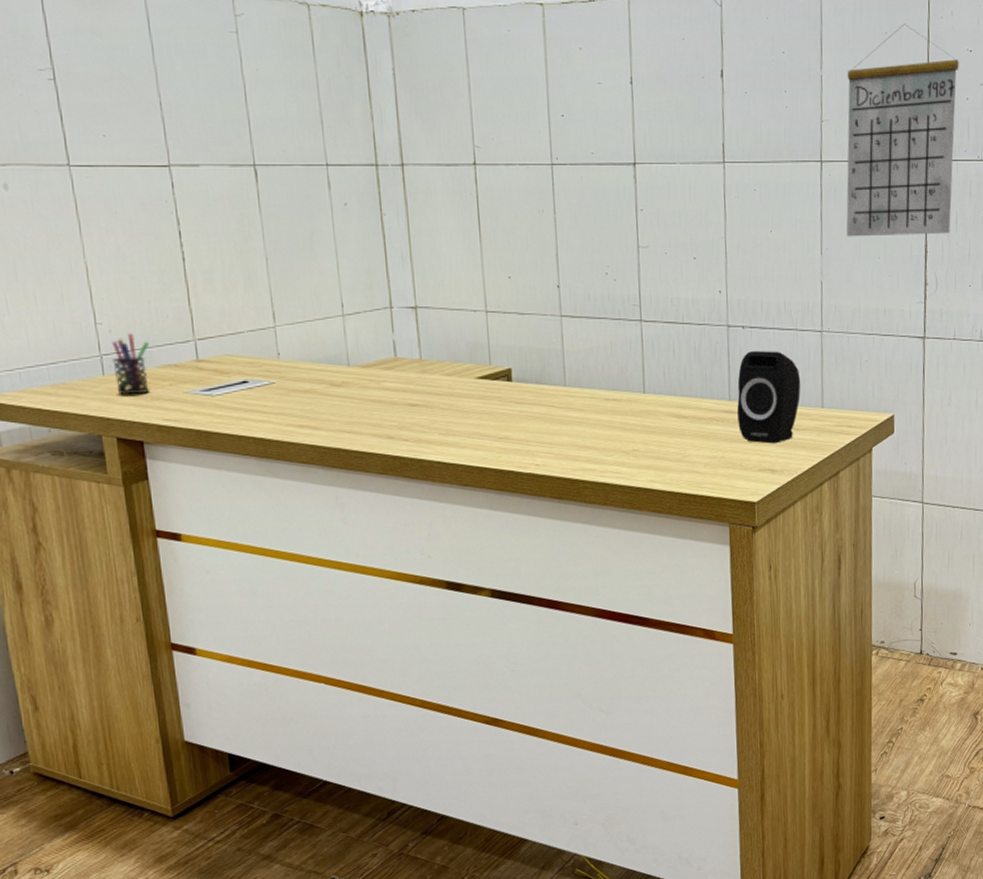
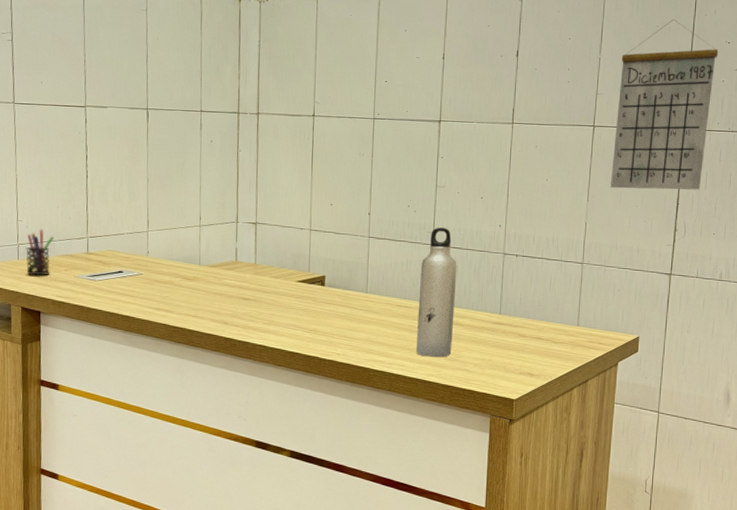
water bottle: none [628,298,676,460] -> present [416,228,457,358]
speaker: present [737,351,801,444] -> none [505,276,562,353]

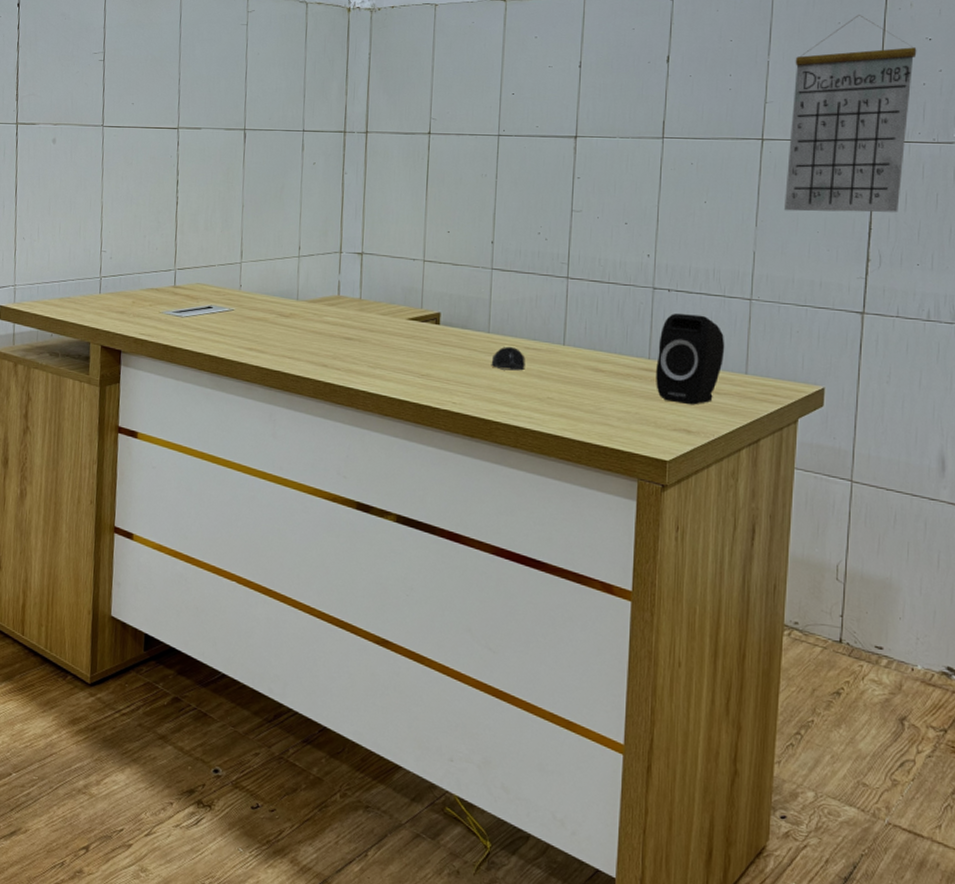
pen holder: present [26,229,54,276] -> none [108,260,139,311]
computer mouse: none [369,304,398,326] -> present [491,346,526,371]
water bottle: present [416,228,457,358] -> none [547,258,597,409]
speaker: none [505,276,562,353] -> present [656,314,725,405]

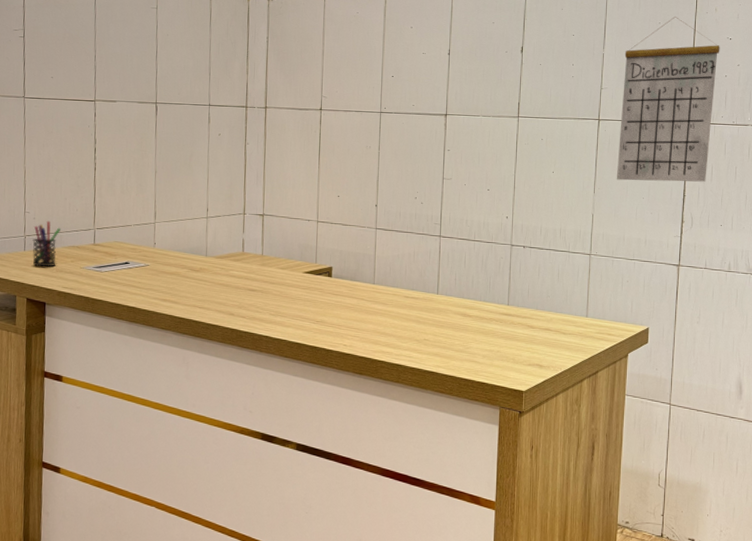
pen holder: none [108,260,139,311] -> present [32,220,61,267]
computer mouse: present [491,346,526,371] -> none [376,295,405,317]
speaker: present [656,314,725,405] -> none [514,267,570,344]

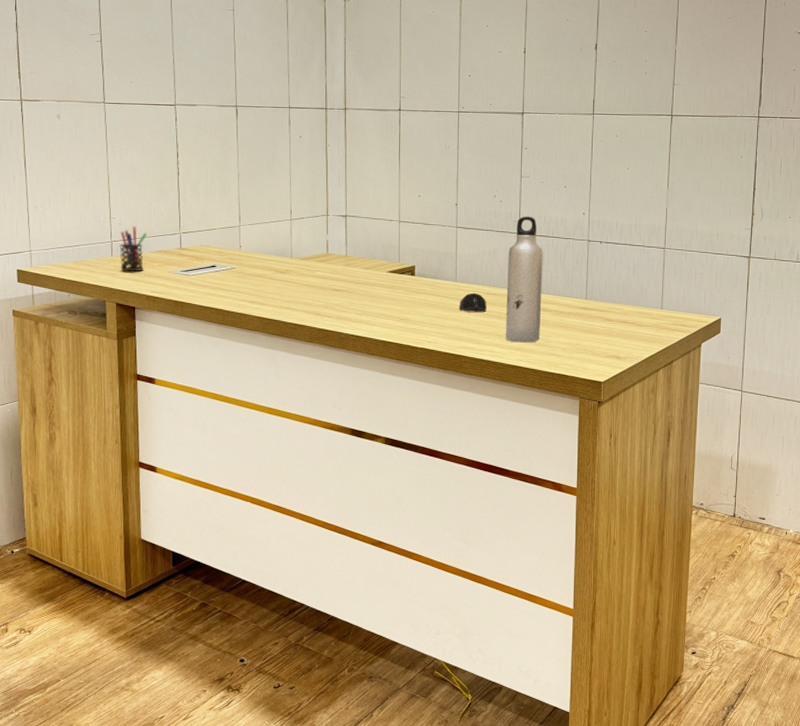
computer mouse: none [376,295,405,317] -> present [459,292,487,313]
water bottle: none [424,219,465,349] -> present [506,217,543,343]
calendar: present [616,17,720,182] -> none [689,11,789,176]

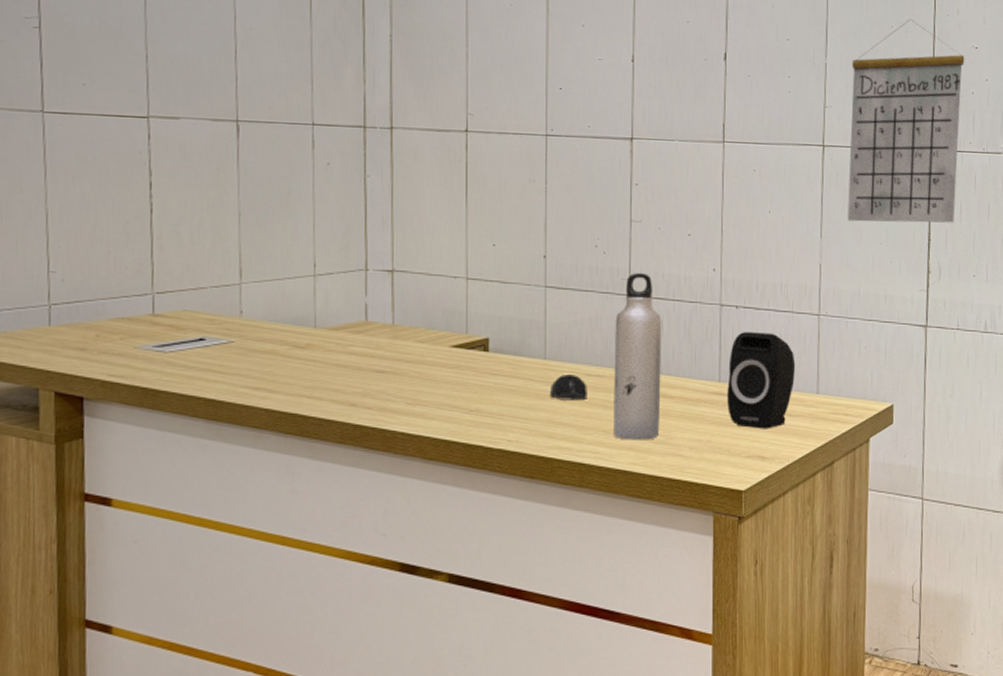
pen holder: present [119,226,147,272] -> none [61,283,103,348]
speaker: none [592,261,645,336] -> present [727,332,796,429]
calendar: none [689,11,789,176] -> present [847,19,965,223]

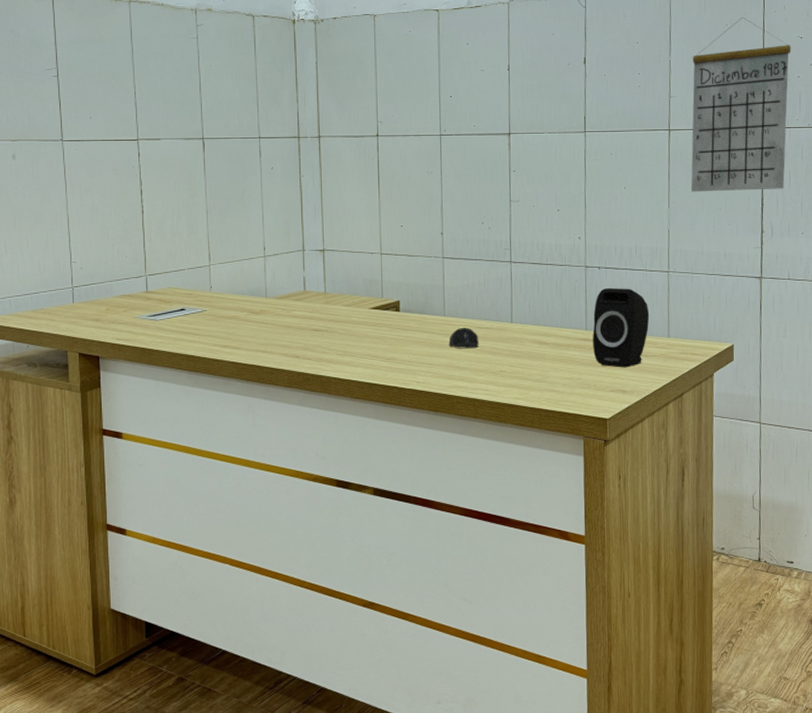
water bottle: present [614,273,662,440] -> none [499,243,538,380]

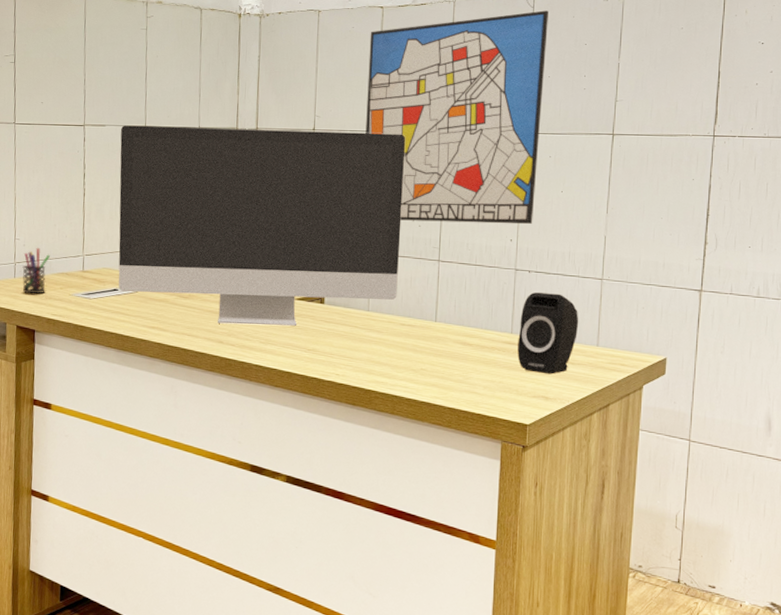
pen holder: none [81,269,110,319] -> present [22,247,50,294]
computer monitor: none [177,137,472,338] -> present [118,125,406,326]
wall art: none [427,10,601,224] -> present [365,10,548,224]
computer mouse: present [448,327,479,349] -> none [370,323,401,345]
calendar: present [690,17,791,192] -> none [631,21,751,200]

